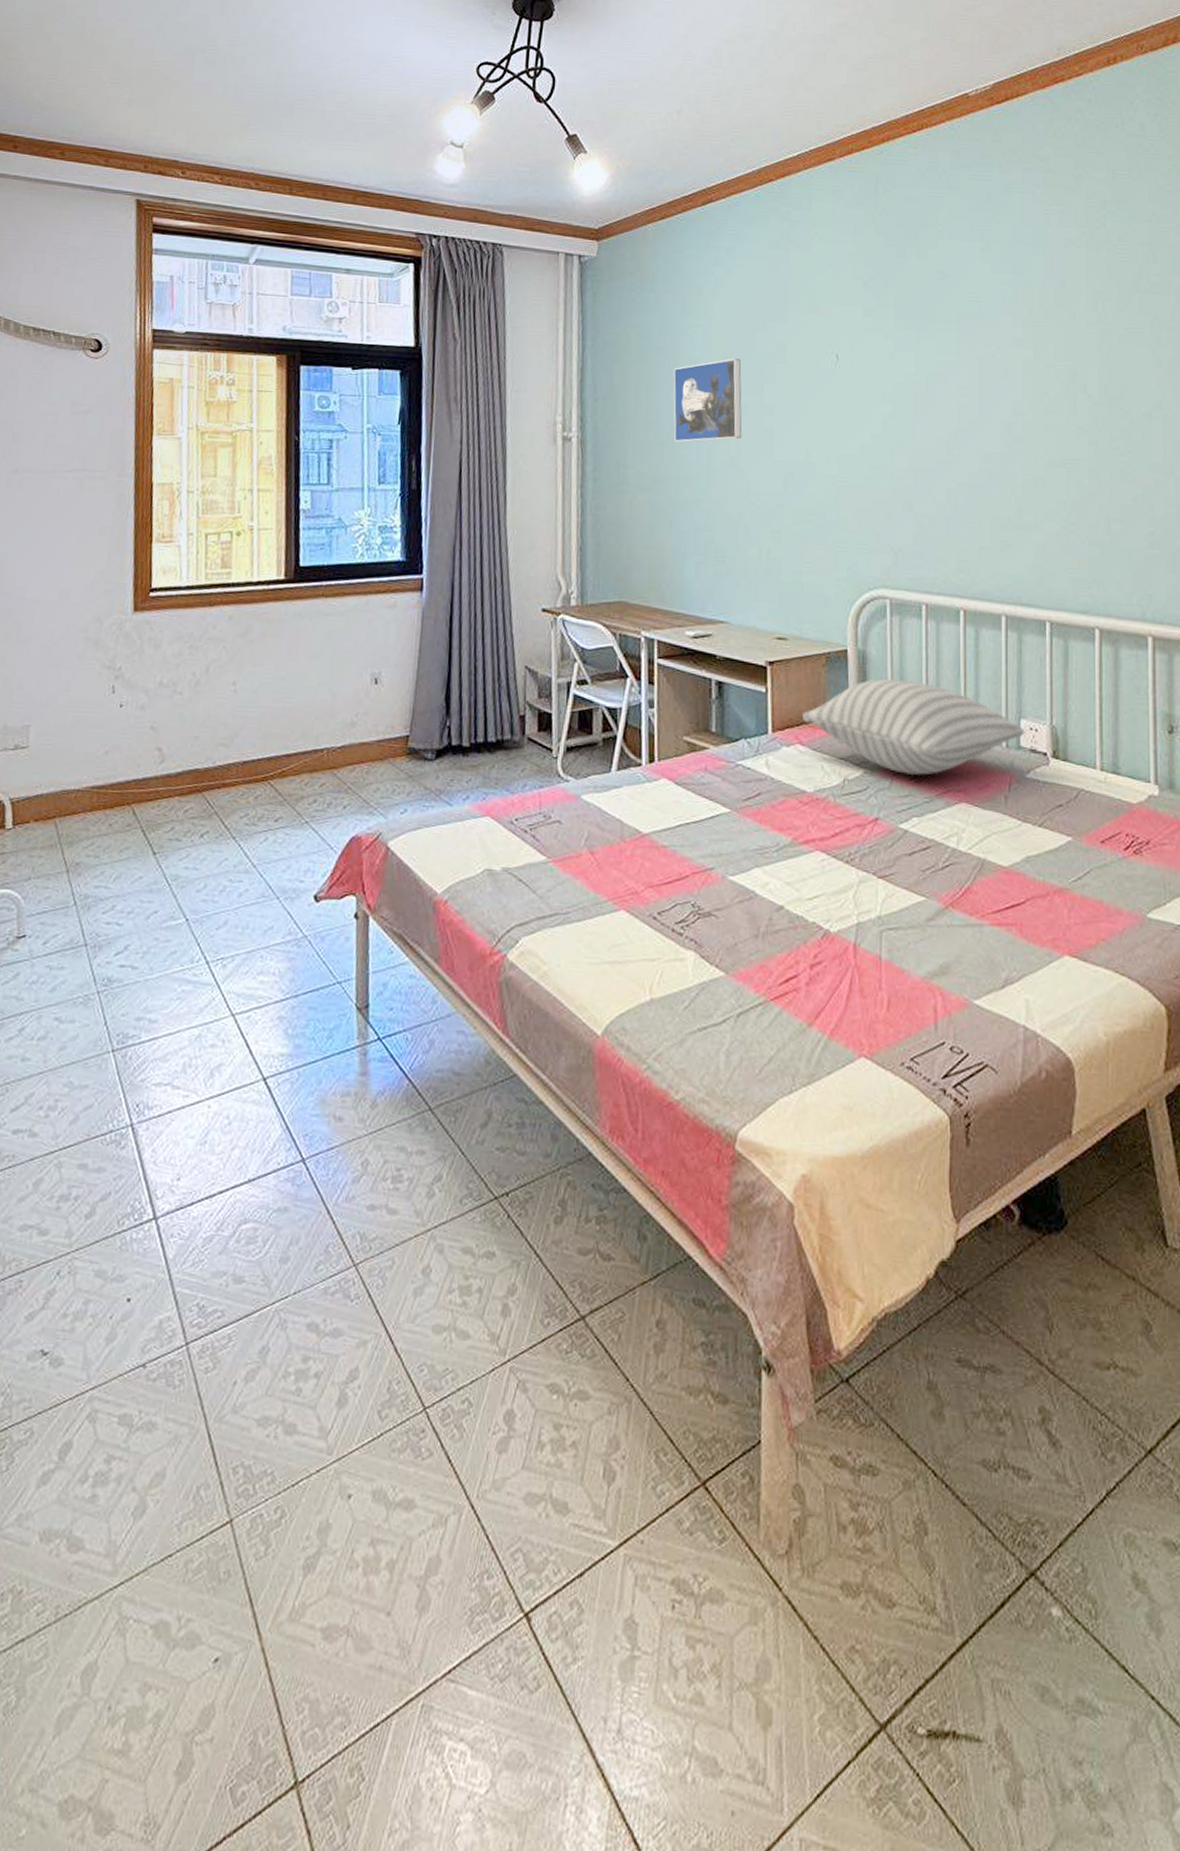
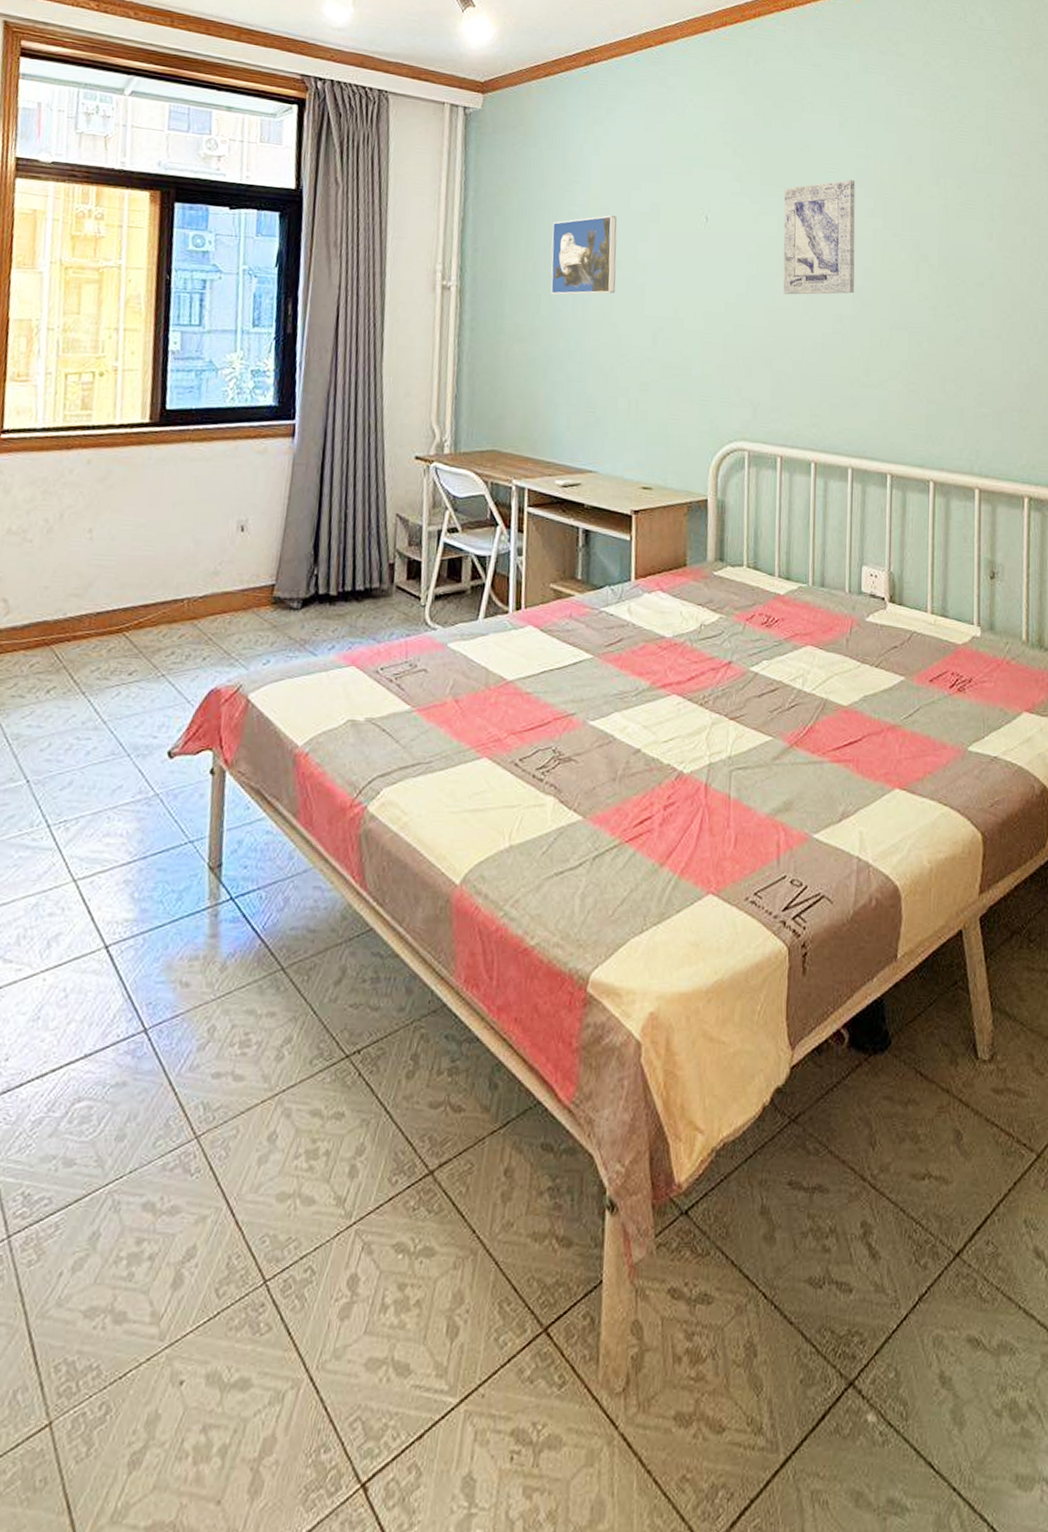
pillow: present [801,678,1026,776] -> none [663,526,867,621]
wall art: none [921,308,1004,434] -> present [783,179,856,295]

